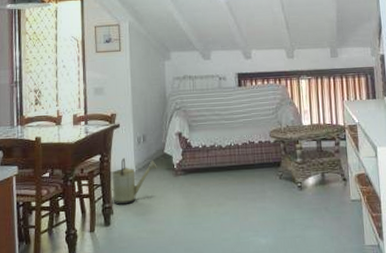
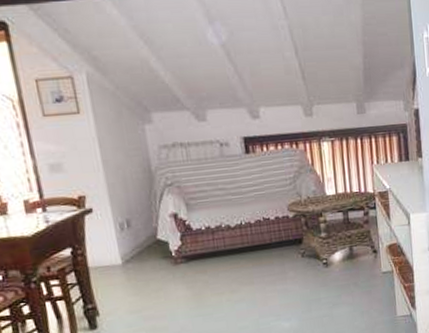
watering can: present [110,158,157,206] -> none [89,248,150,305]

